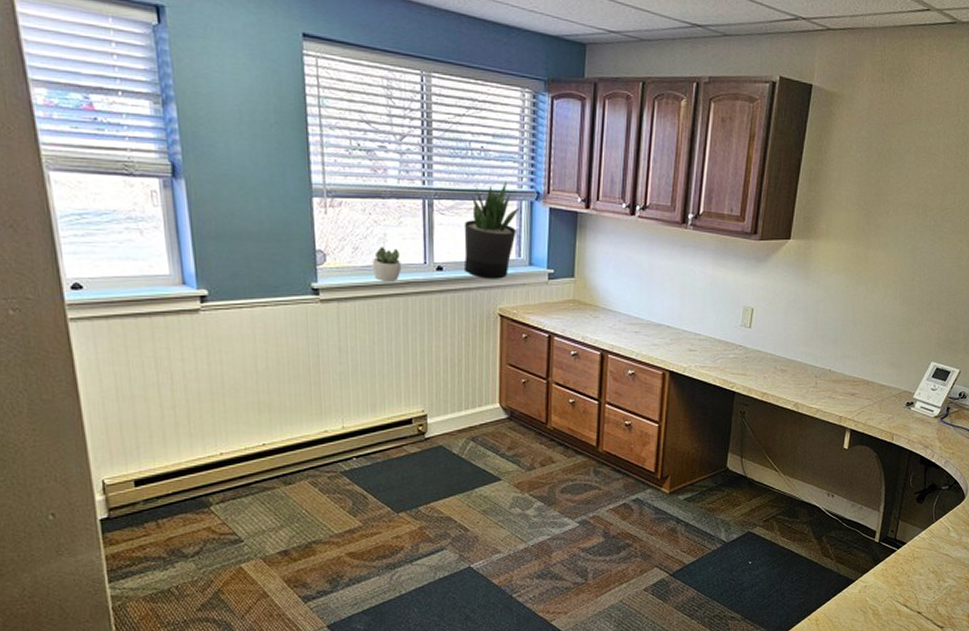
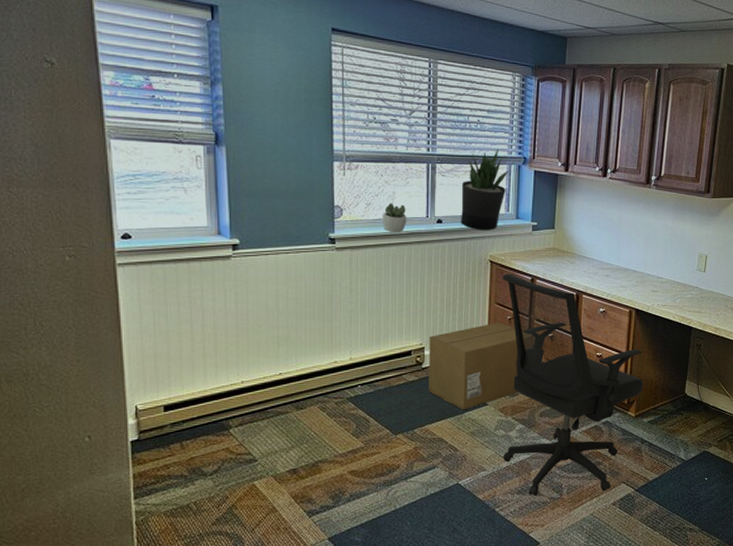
box: none [431,386,553,486] -> present [429,322,534,411]
office chair: none [514,329,678,580] -> present [502,273,643,496]

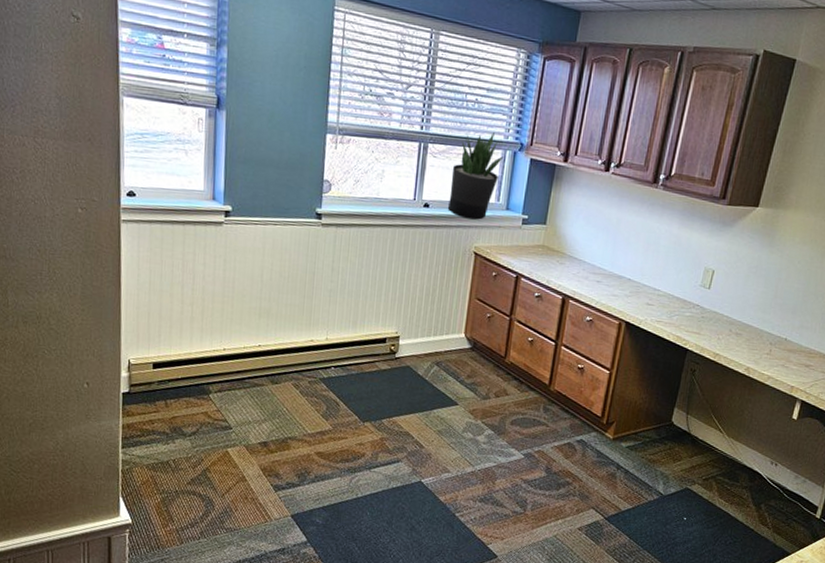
succulent plant: present [381,203,407,233] -> none [369,181,394,215]
box: present [429,322,534,411] -> none [400,319,513,407]
office chair: present [502,273,643,496] -> none [468,268,628,514]

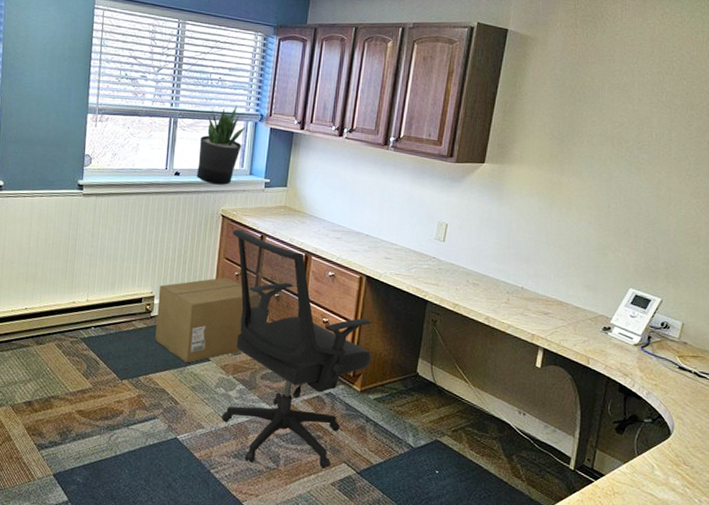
box: none [400,319,513,407] -> present [155,277,260,364]
office chair: none [468,268,628,514] -> present [222,229,371,469]

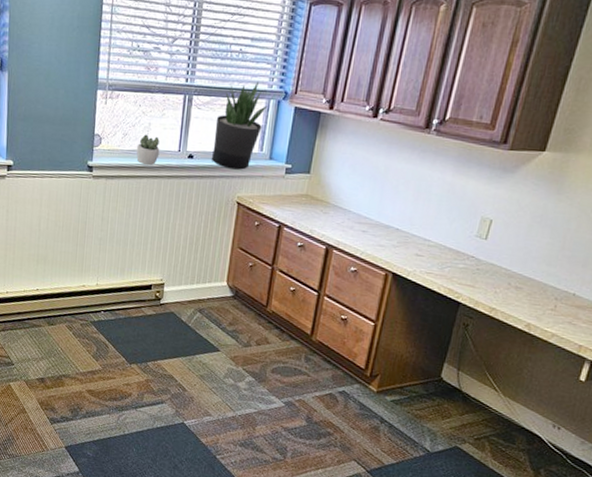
succulent plant: none [125,154,148,183] -> present [136,134,160,166]
box: present [155,277,260,364] -> none [164,267,275,353]
office chair: present [222,229,371,469] -> none [229,217,394,464]

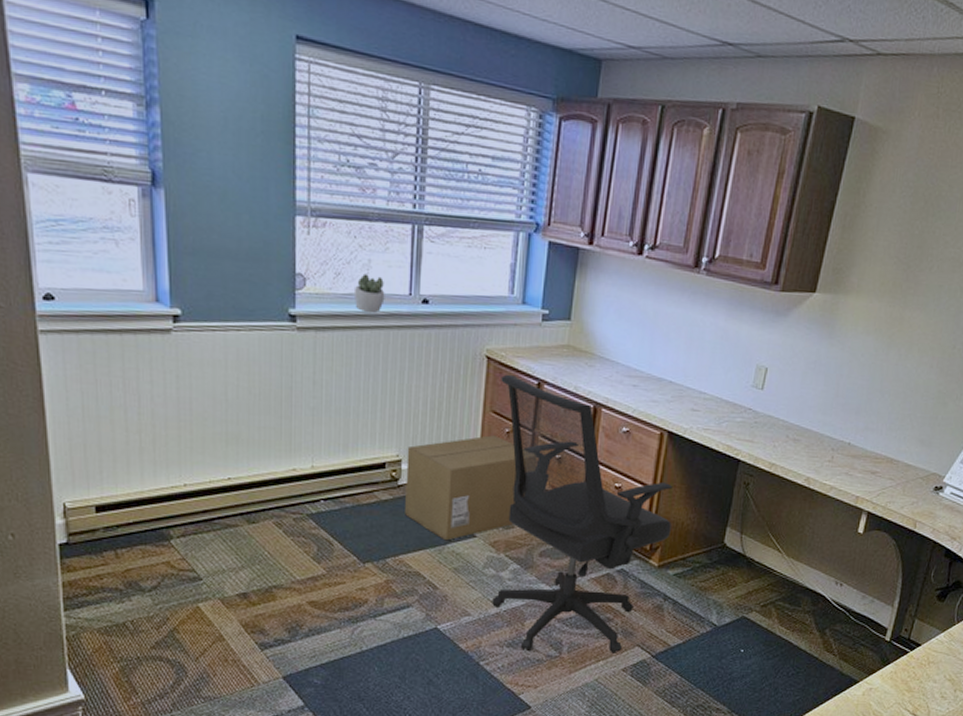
box: none [164,267,275,353] -> present [405,435,538,541]
planter: present [212,82,268,170] -> none [452,210,517,317]
office chair: none [229,217,394,464] -> present [492,374,673,653]

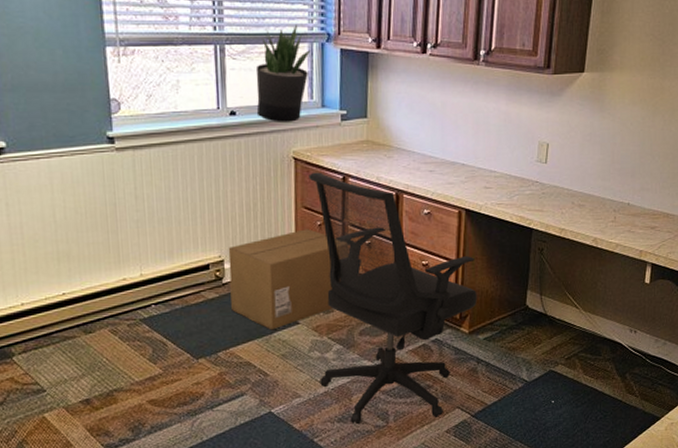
succulent plant: present [353,274,385,314] -> none [165,93,195,129]
planter: none [452,210,517,317] -> present [255,25,311,122]

